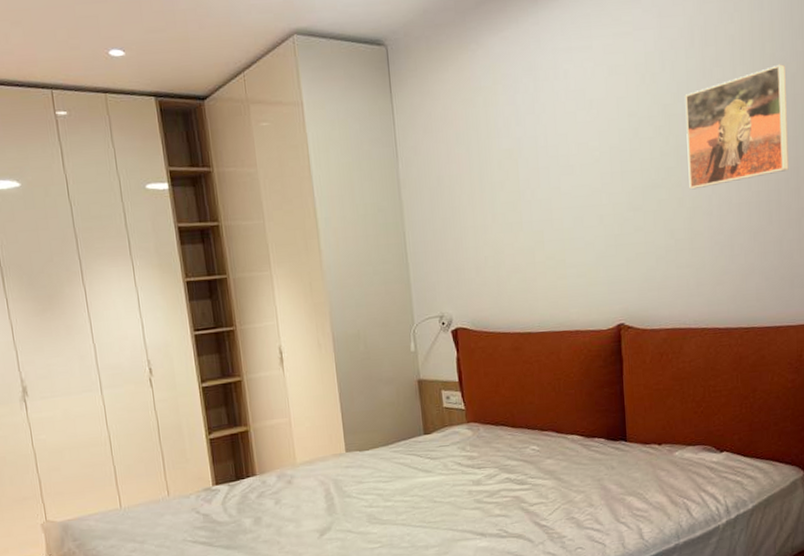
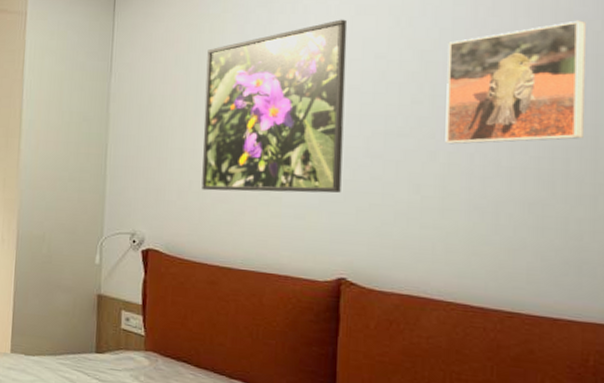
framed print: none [484,81,613,264] -> present [201,19,348,193]

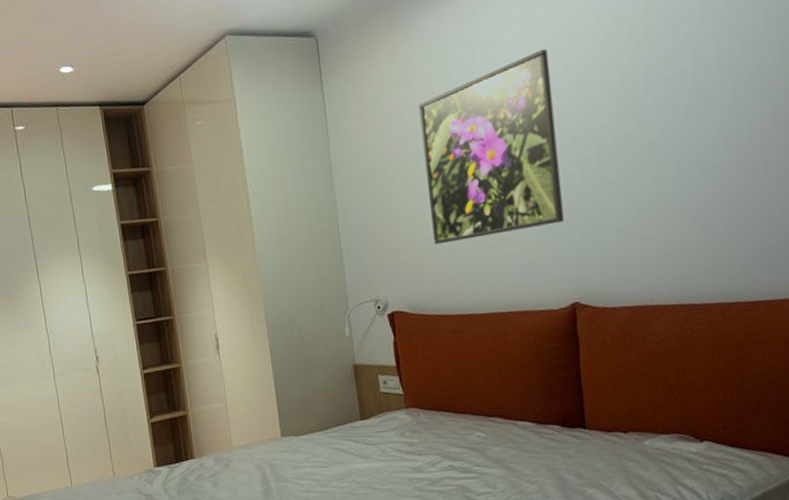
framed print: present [445,20,586,145] -> none [645,9,778,155]

